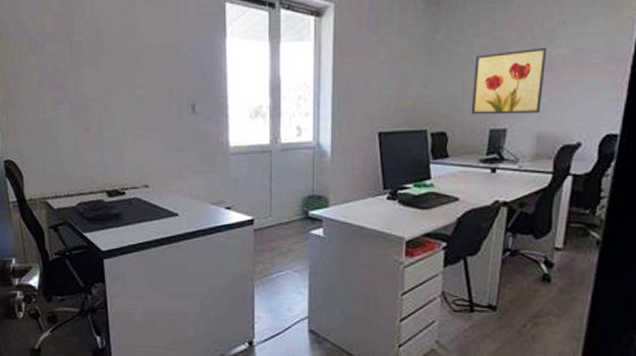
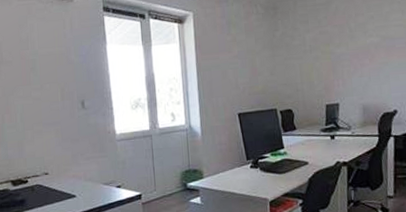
wall art: present [471,47,547,115] -> none [308,37,363,94]

